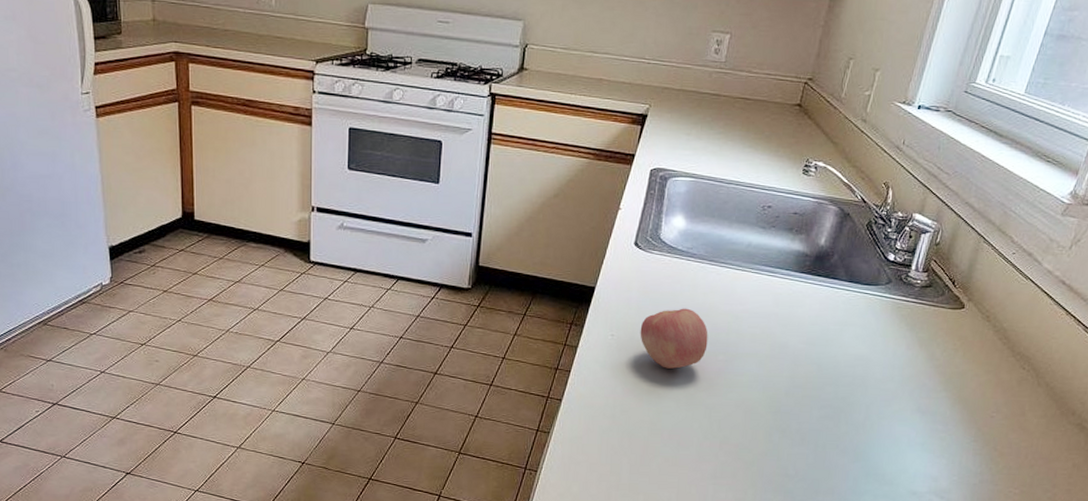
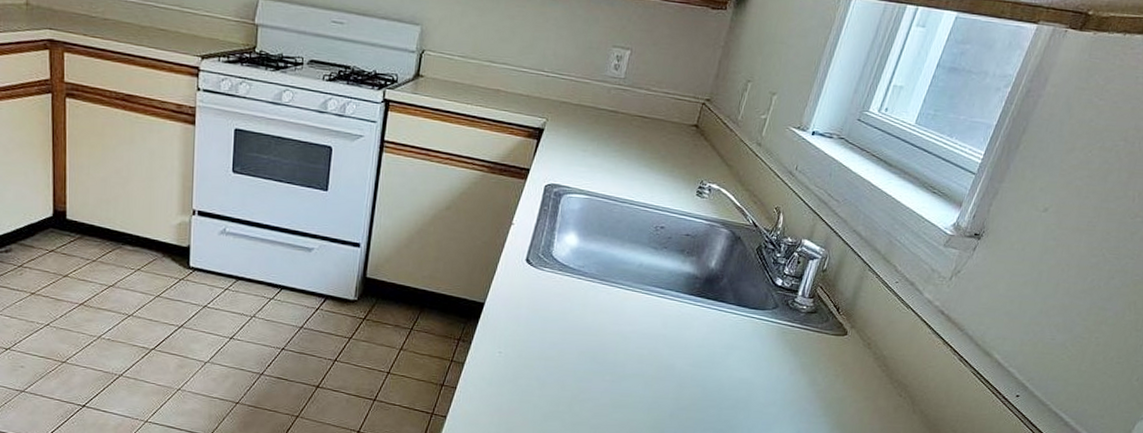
apple: present [640,308,708,369] -> none [528,327,596,388]

